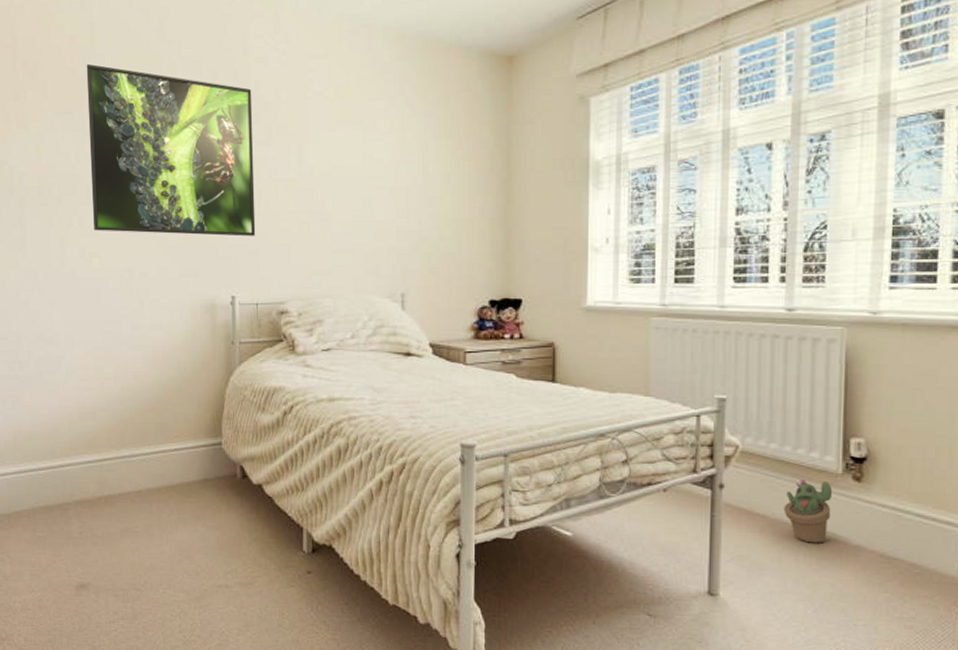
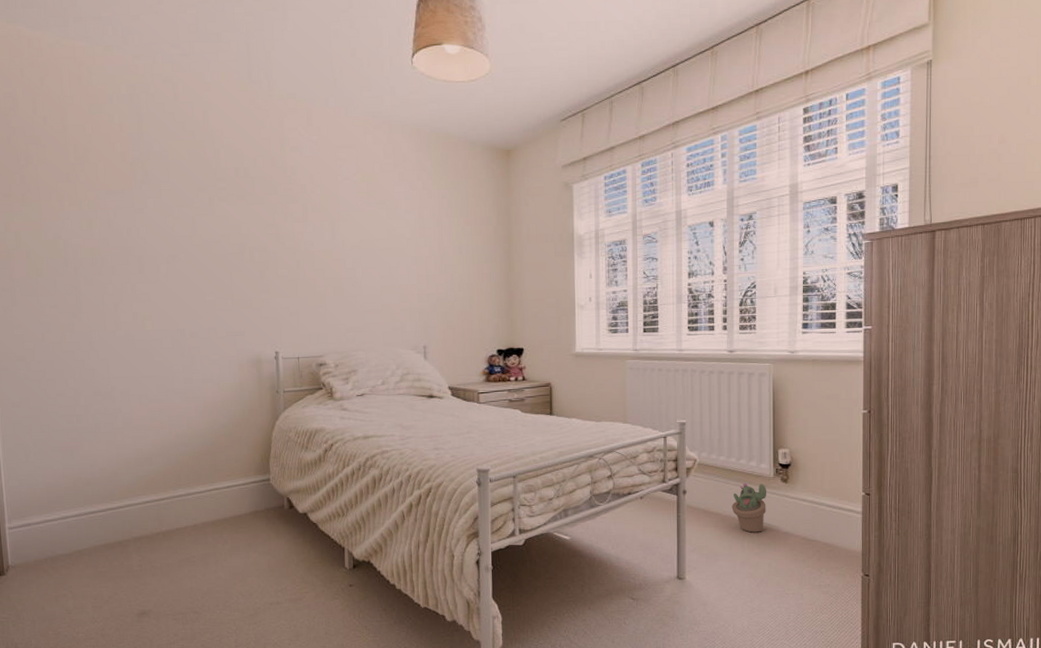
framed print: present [86,63,256,237] -> none [135,149,296,300]

